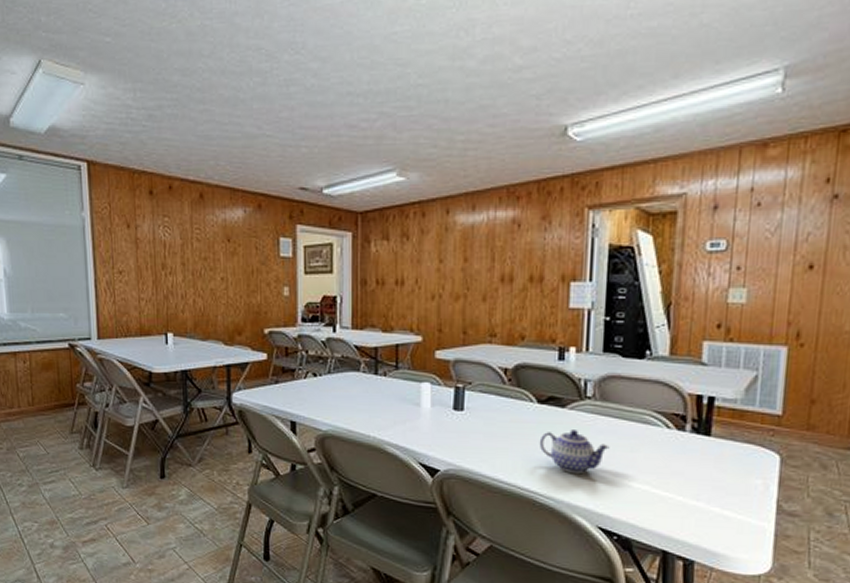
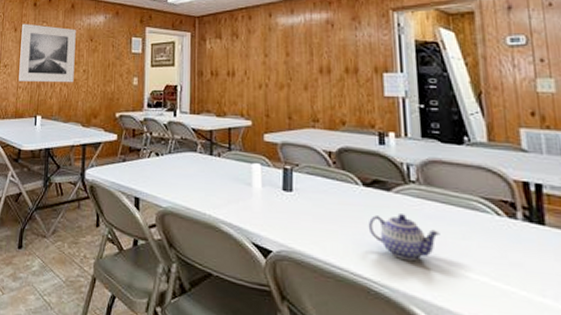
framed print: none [136,218,210,294] -> present [18,23,76,83]

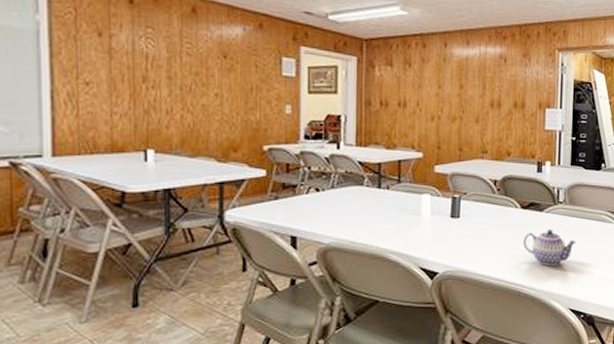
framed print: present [18,23,76,83] -> none [111,26,202,109]

